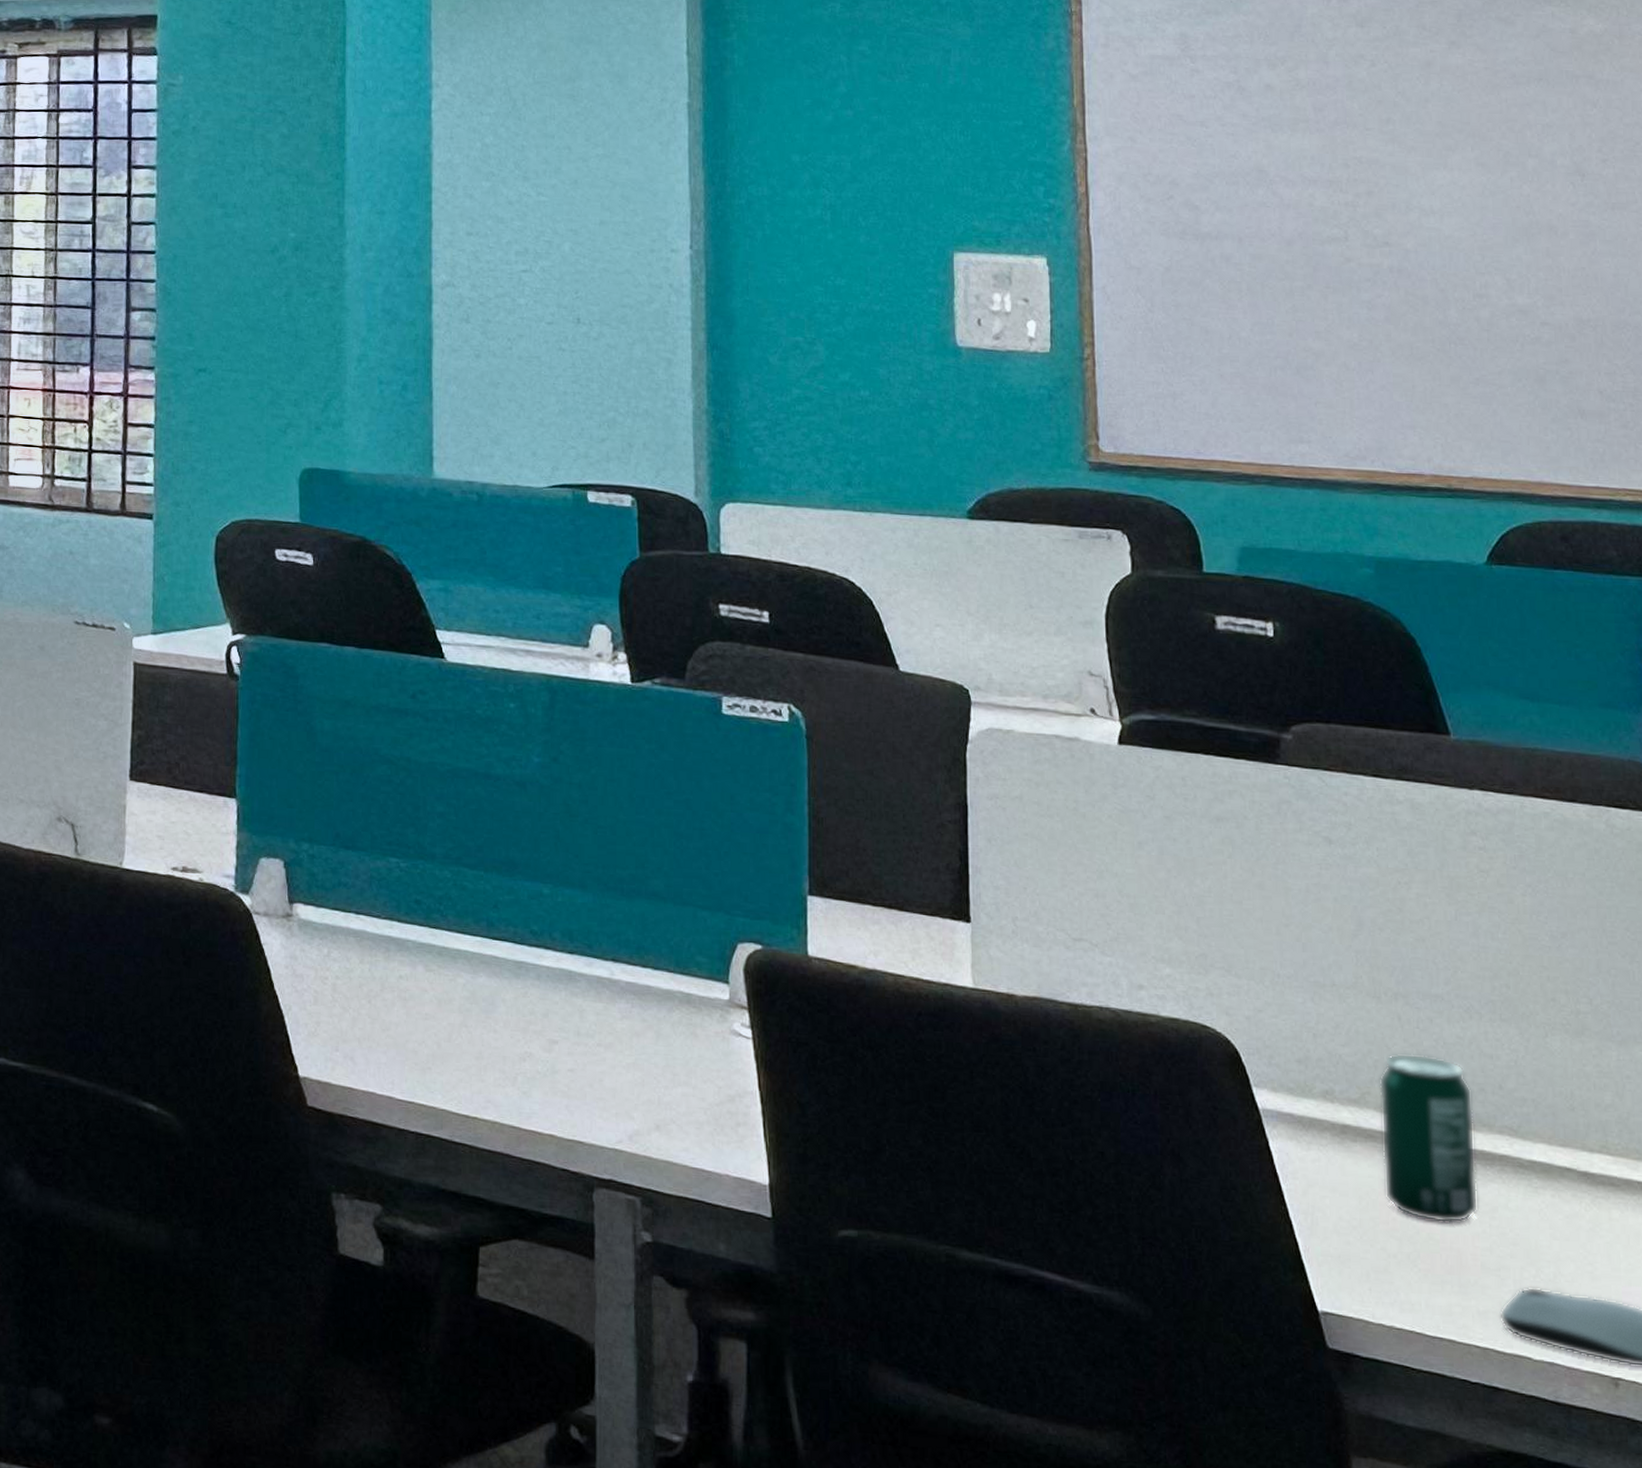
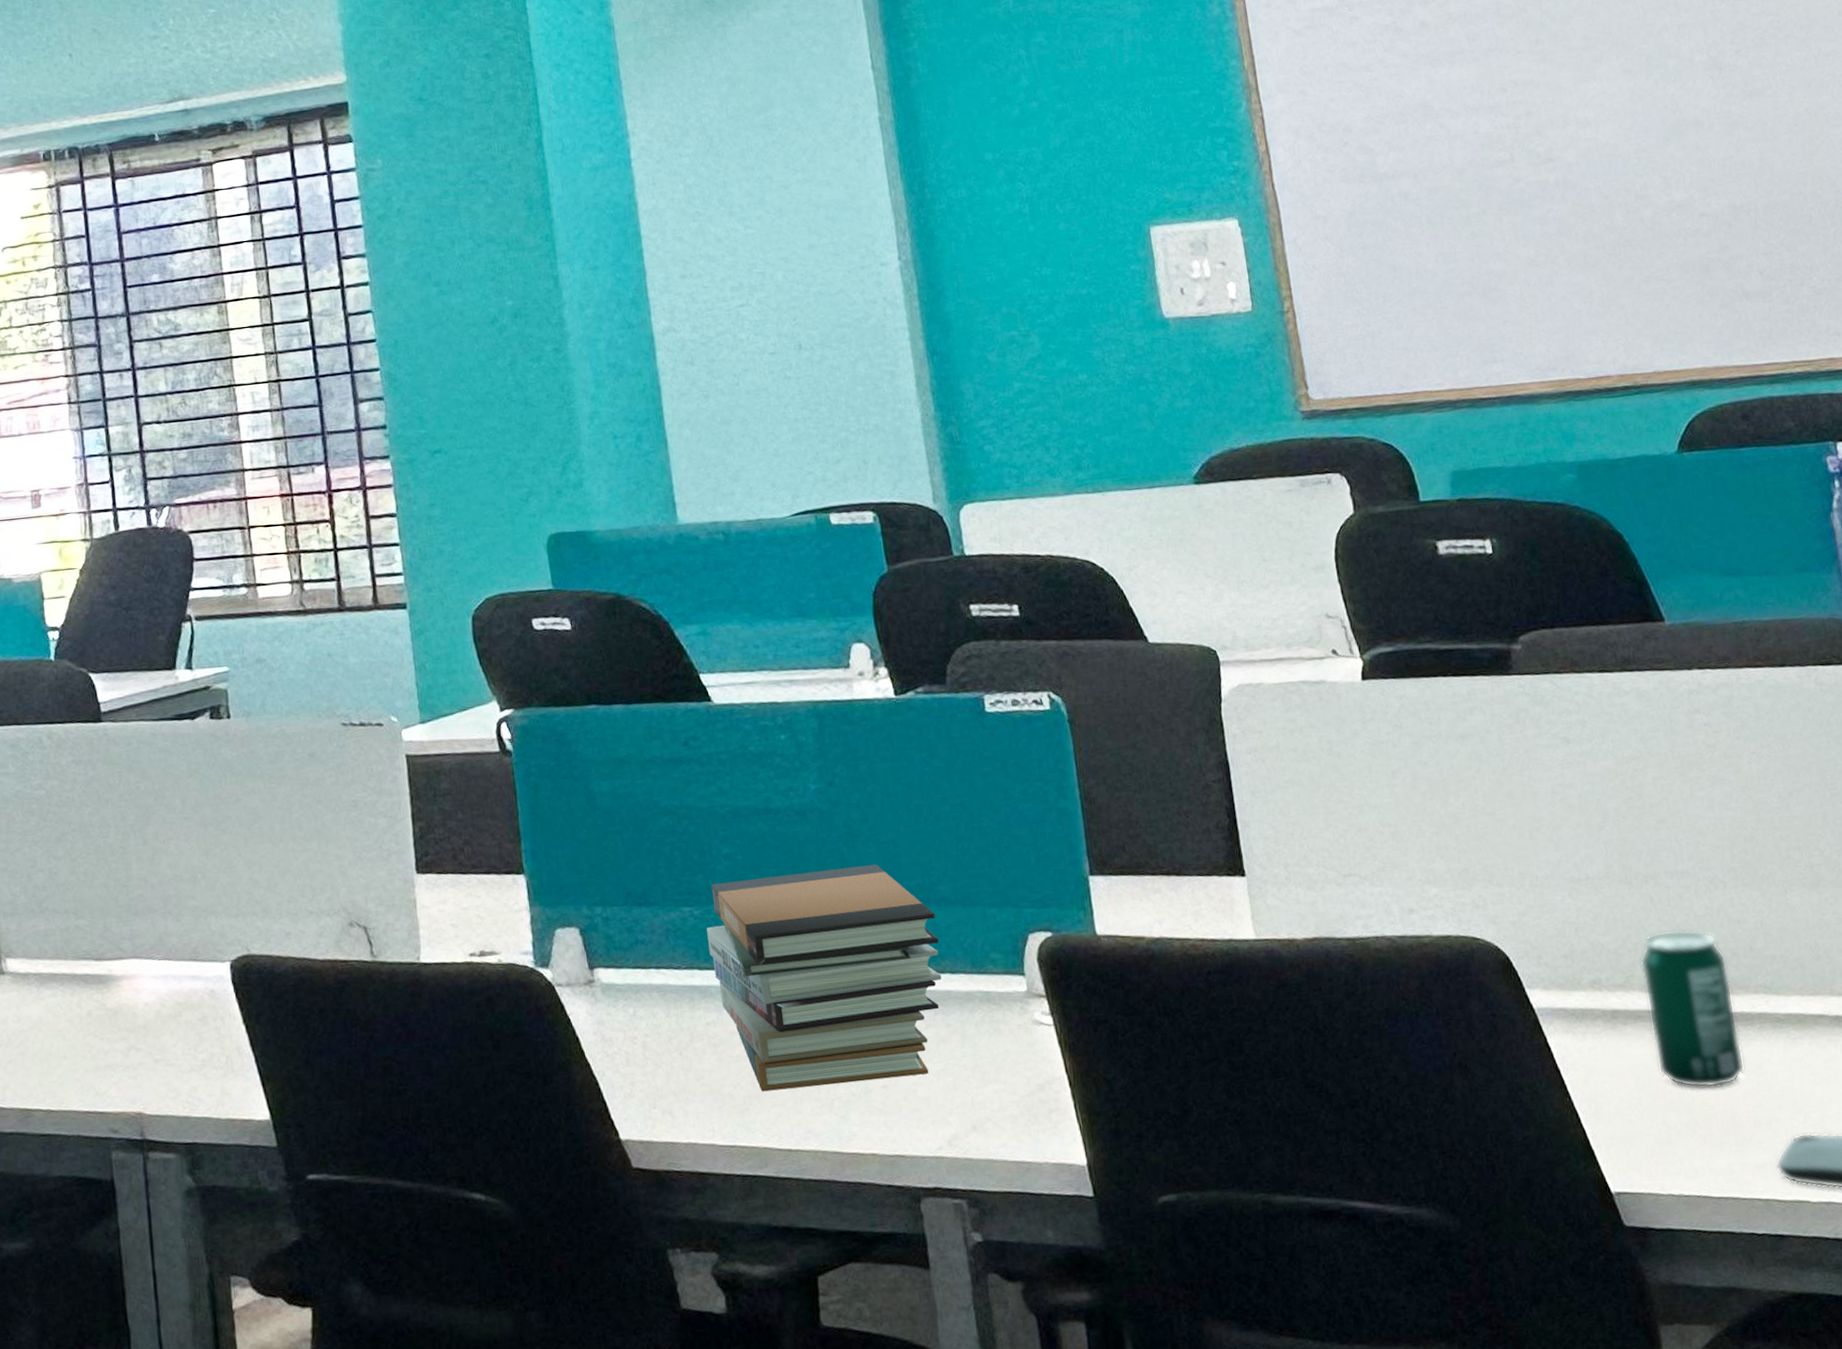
book stack: none [411,840,645,1065] -> present [707,864,942,1092]

